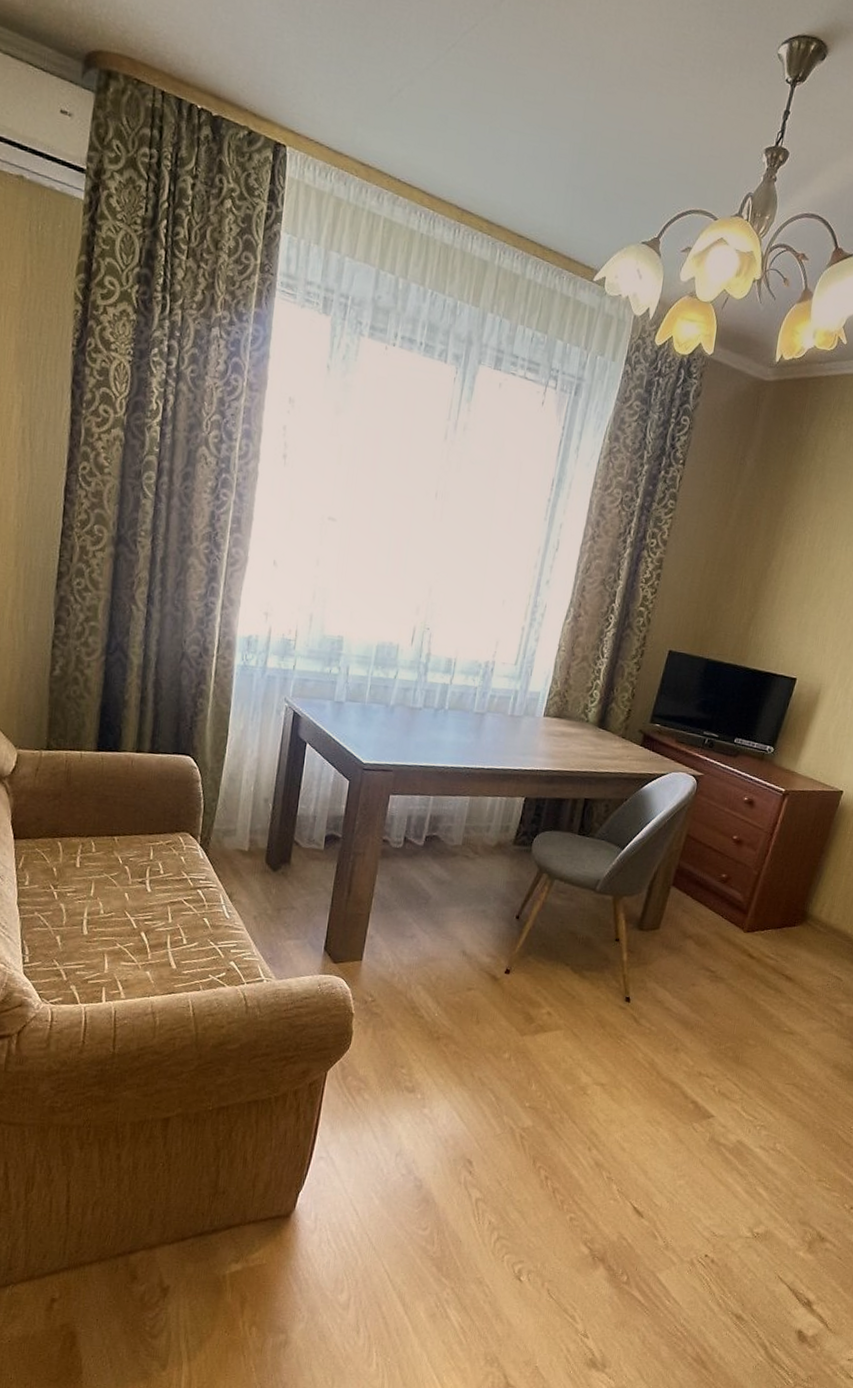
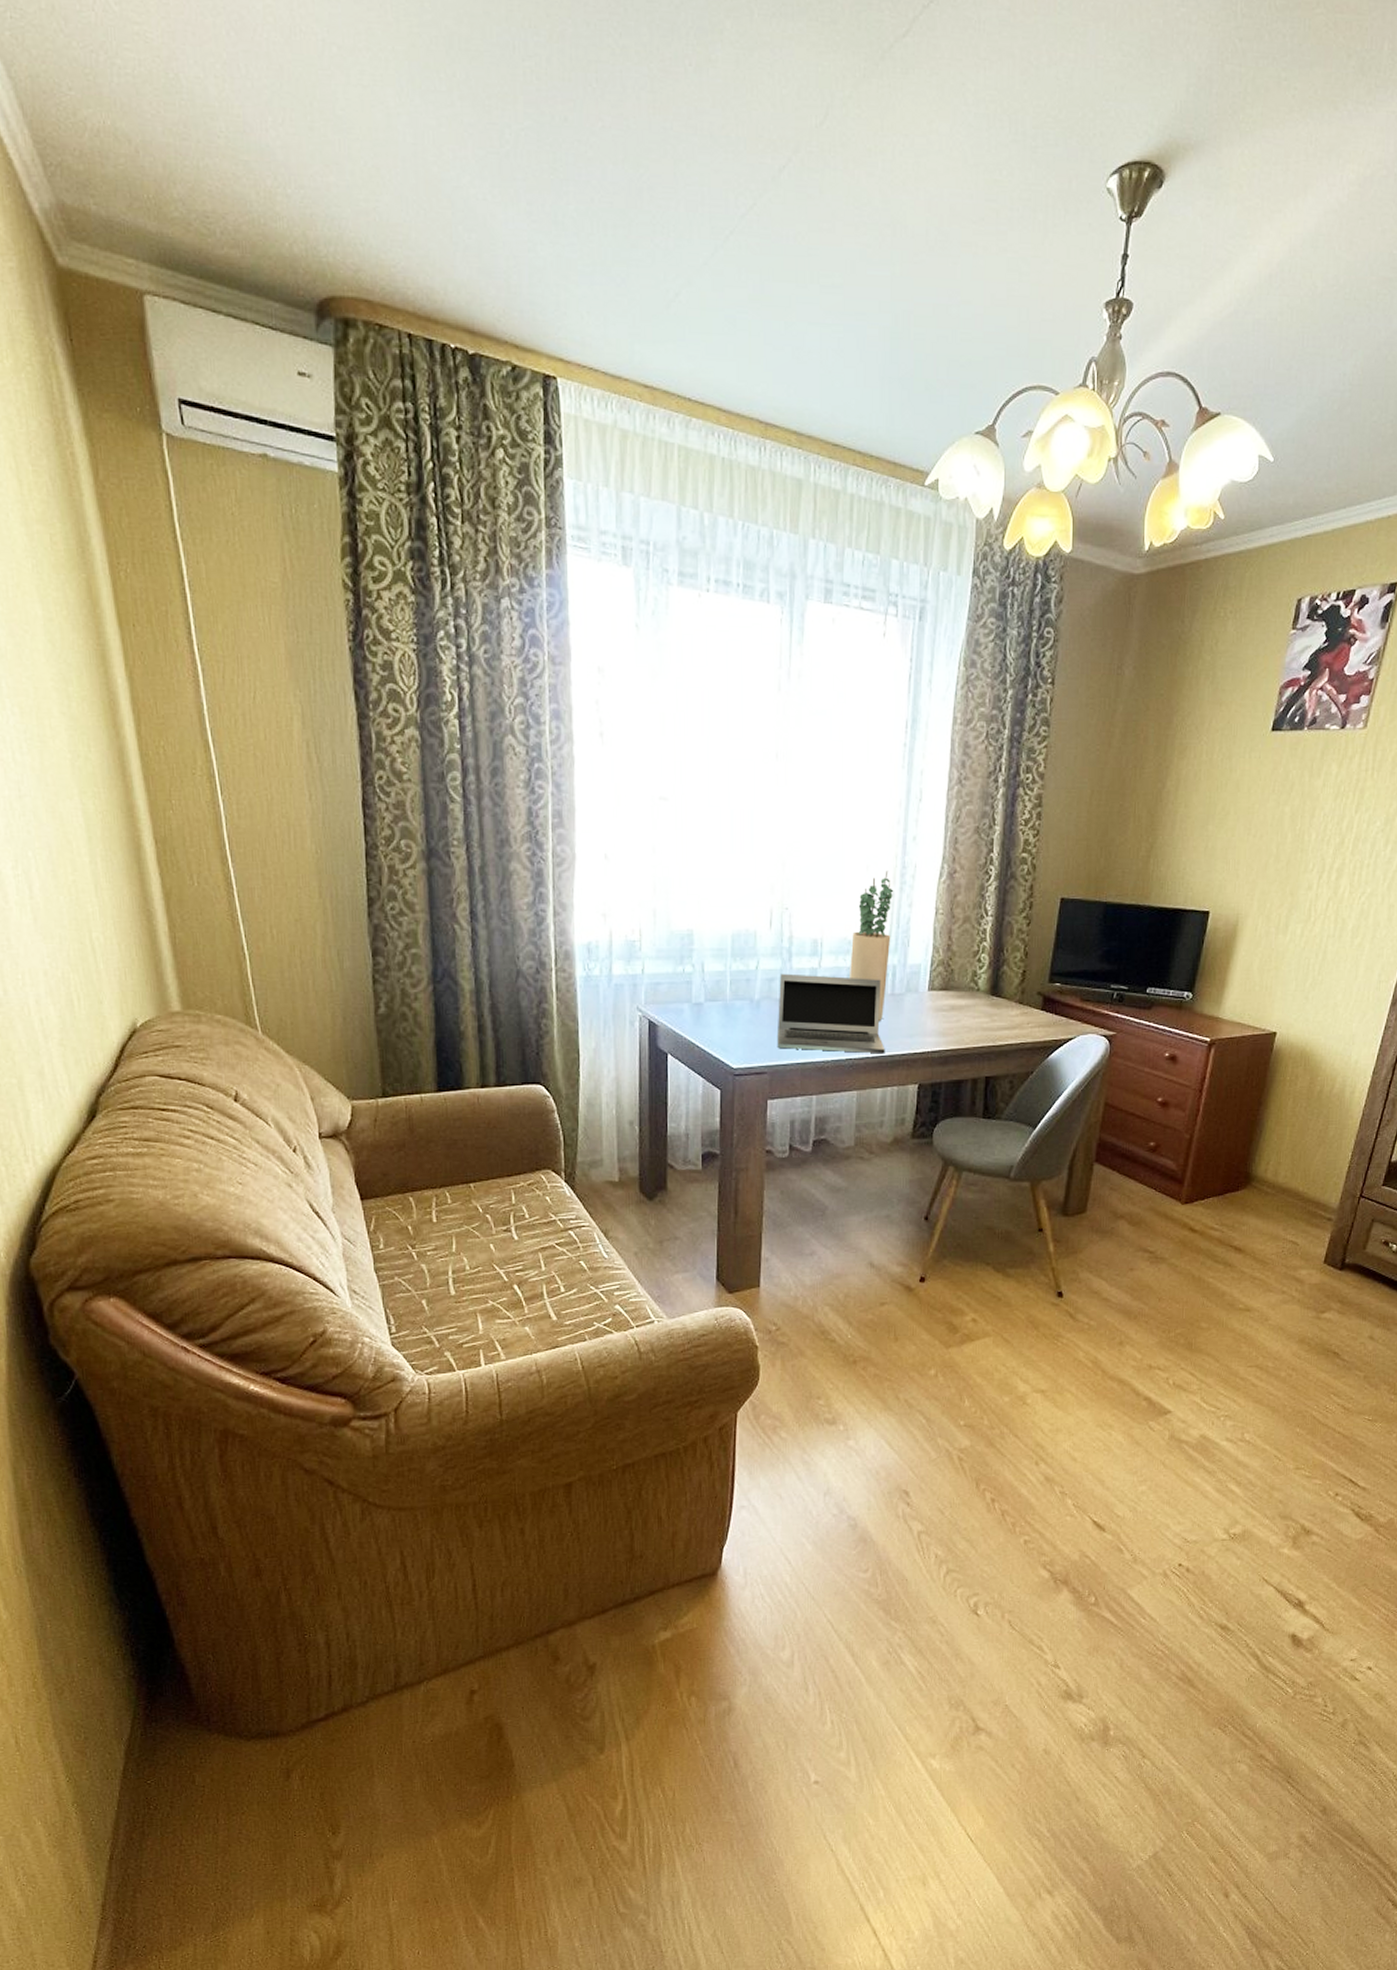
laptop: none [405,685,504,767] -> present [778,973,885,1054]
vase: none [476,607,524,739] -> present [850,870,894,1022]

